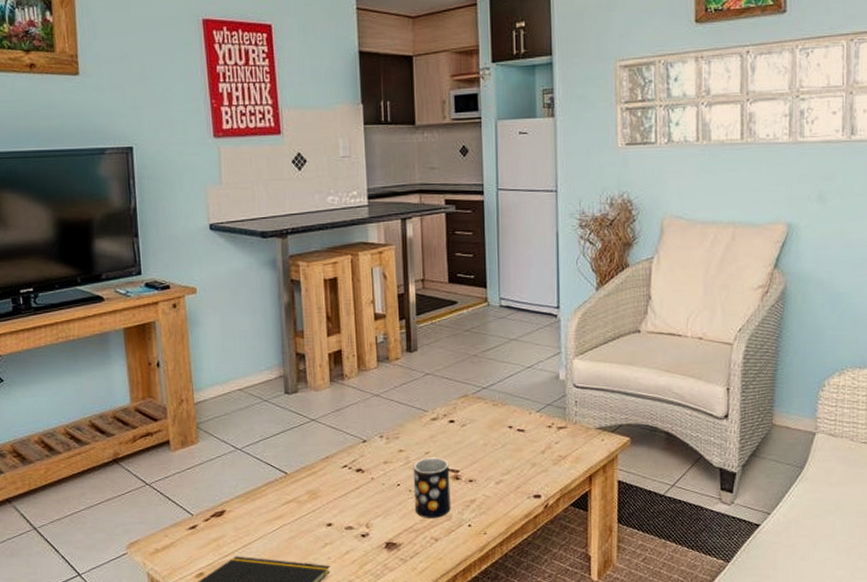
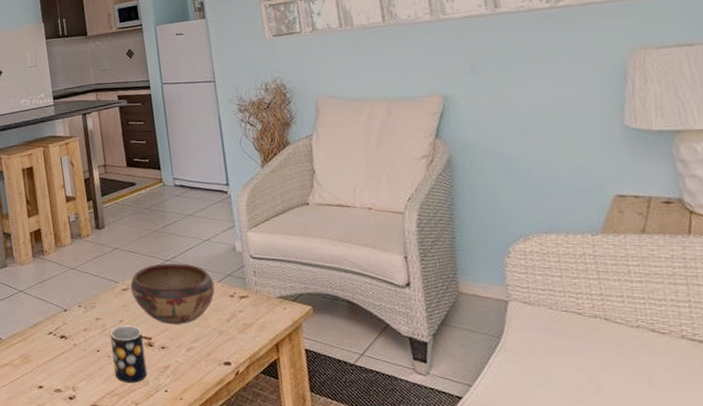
decorative bowl: none [441,391,533,456] -> present [130,263,215,324]

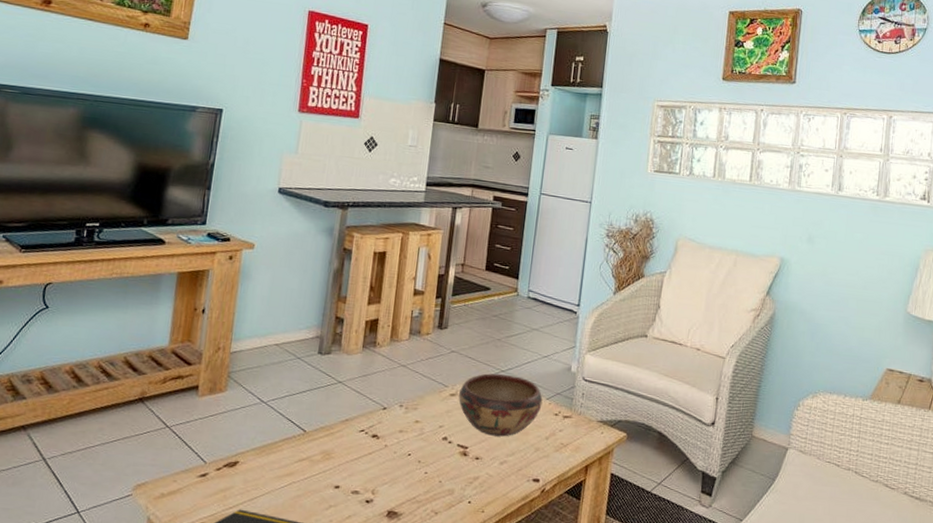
mug: present [109,325,148,383] -> none [421,431,460,492]

